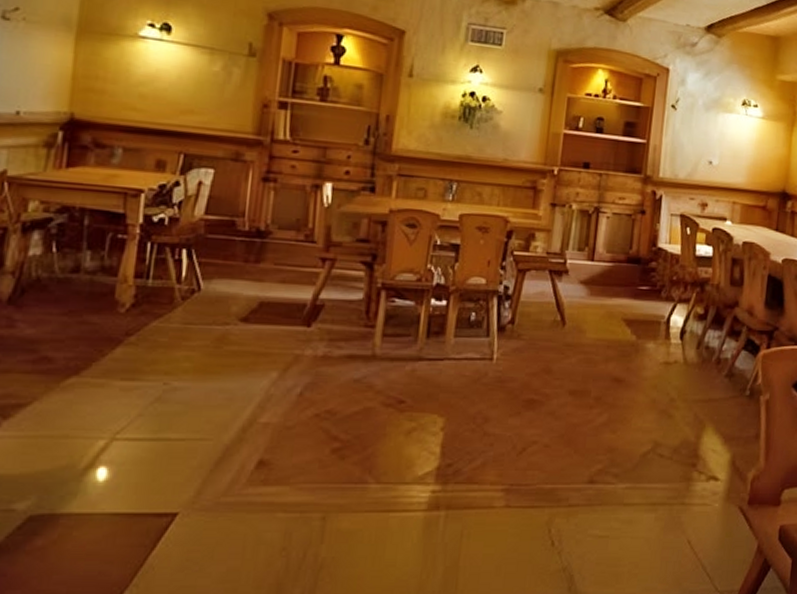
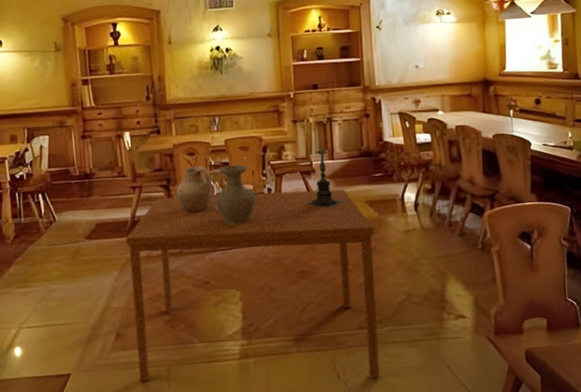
dining table: none [280,278,628,550] -> present [126,189,380,382]
ceramic pitcher: none [380,242,434,305] -> present [175,166,213,213]
vase: none [431,248,488,329] -> present [215,165,257,225]
candle holder: none [547,242,598,324] -> present [304,146,345,210]

